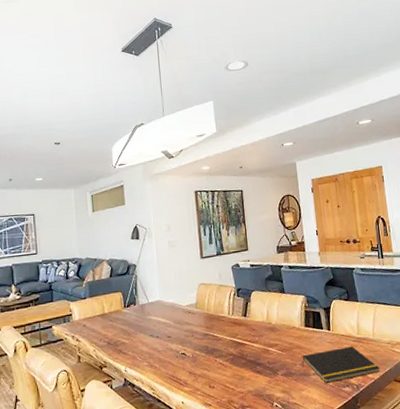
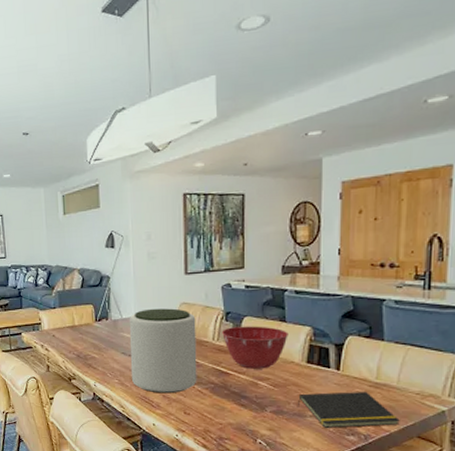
plant pot: none [155,289,218,371] -> present [129,308,197,394]
mixing bowl: none [235,298,288,338] -> present [221,326,288,369]

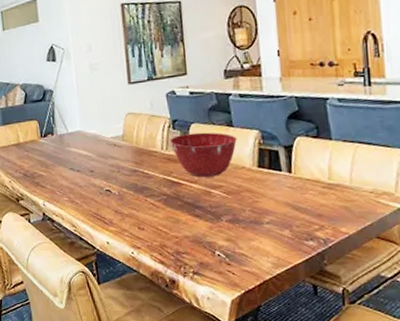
plant pot: present [129,308,197,394] -> none [76,119,149,209]
notepad: present [297,391,400,428] -> none [252,192,357,234]

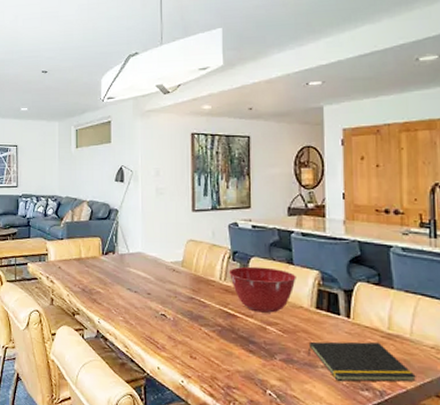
notepad: none [252,192,357,234] -> present [307,341,416,382]

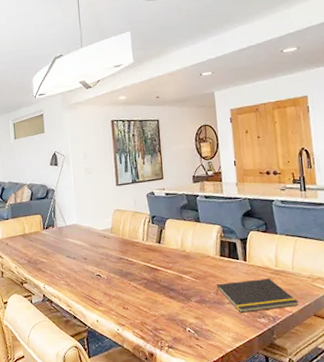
mixing bowl: present [228,266,296,313] -> none [149,226,203,264]

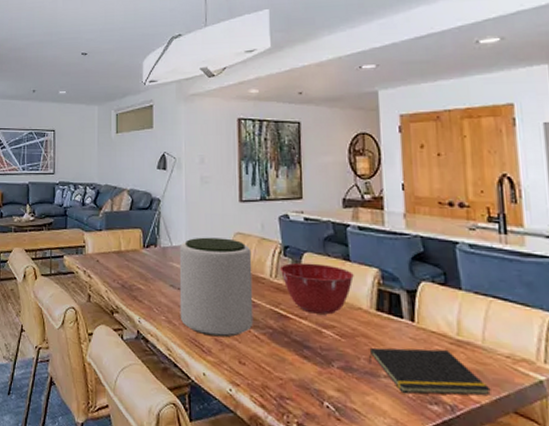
plant pot: none [72,215,132,291] -> present [179,237,254,337]
mixing bowl: none [149,226,203,264] -> present [279,262,354,315]

